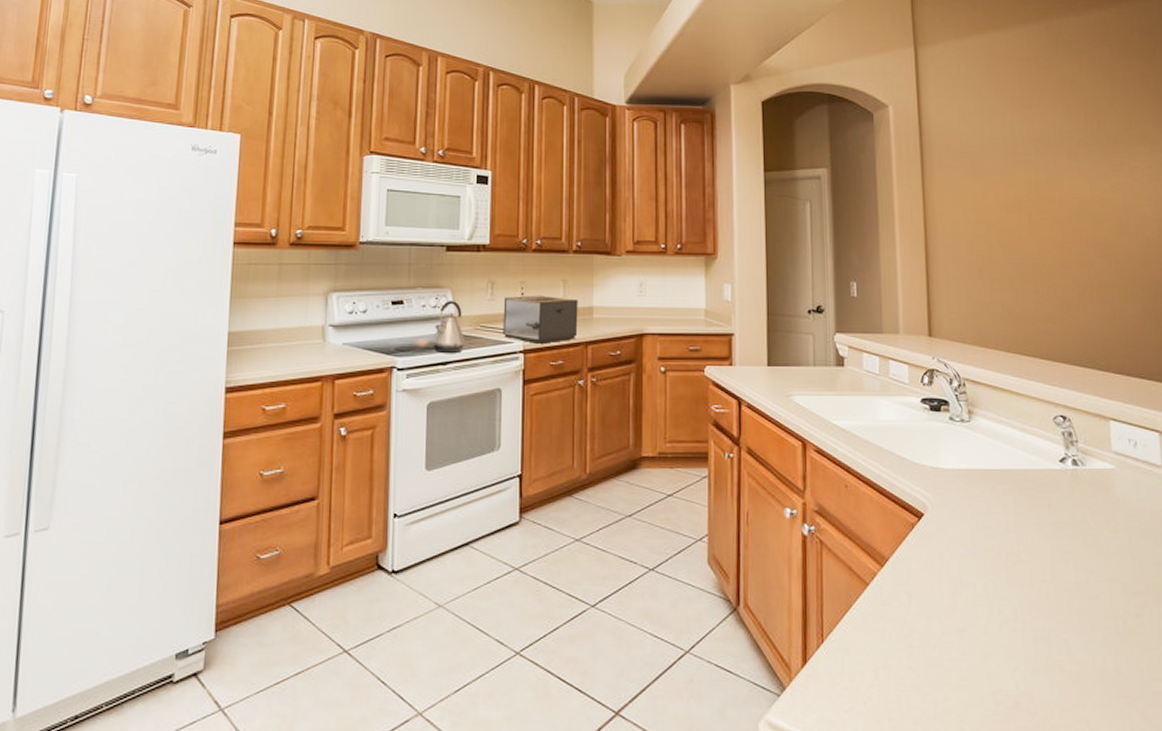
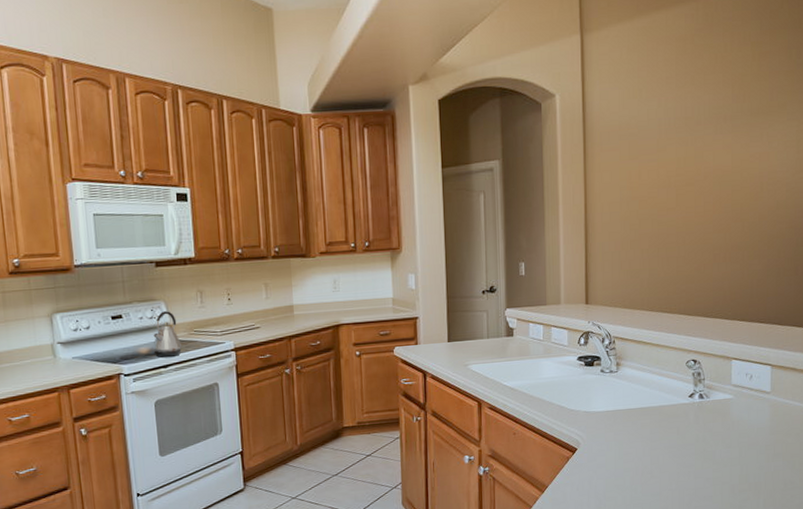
toaster: present [503,295,578,344] -> none [212,298,281,342]

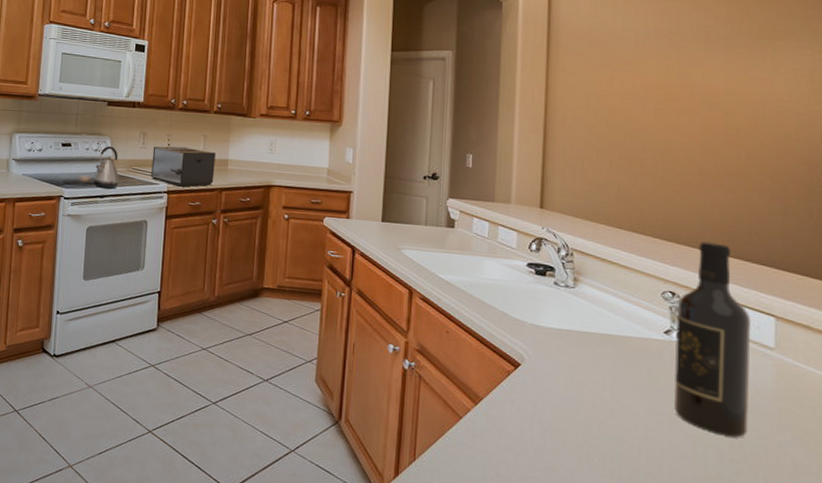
toaster: none [212,298,281,342] -> present [151,146,216,187]
wine bottle: none [697,310,754,472] -> present [673,241,751,437]

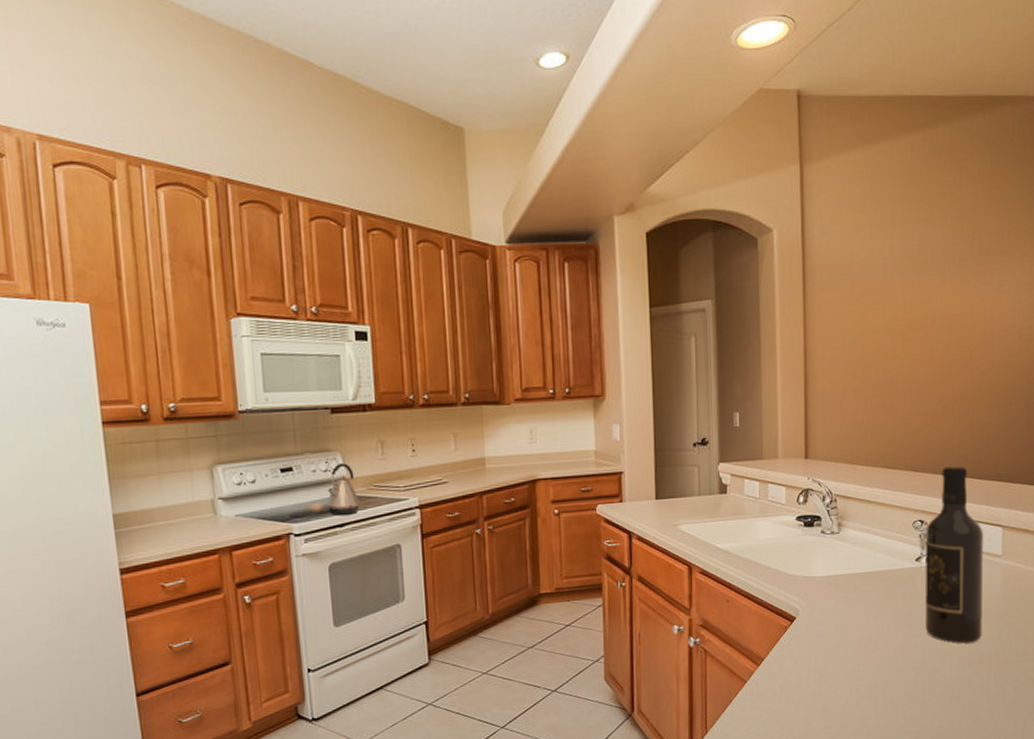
toaster: present [151,146,216,187] -> none [395,450,472,498]

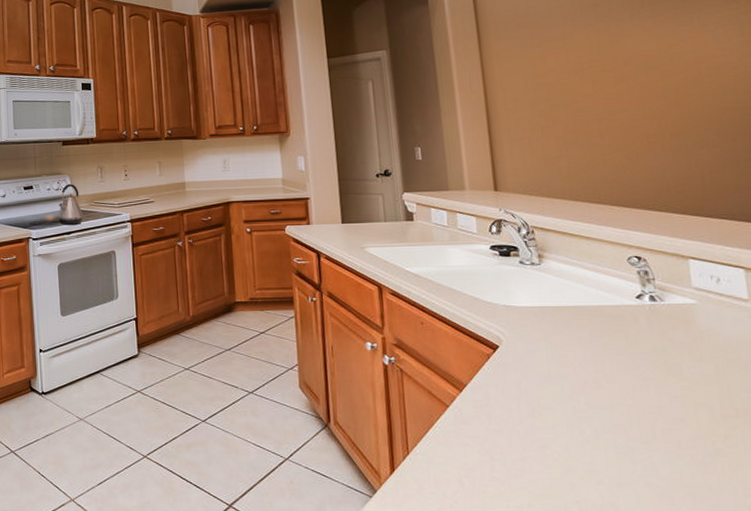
wine bottle: present [924,466,984,643] -> none [644,203,736,392]

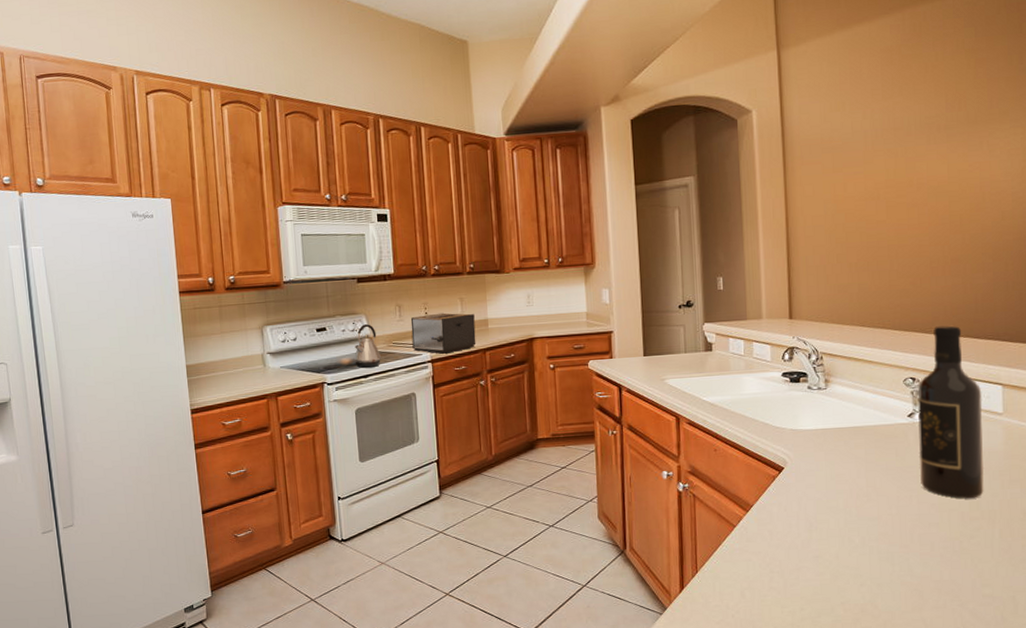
toaster: none [111,175,174,214] -> present [410,312,476,354]
wine bottle: none [644,203,736,392] -> present [917,325,985,498]

